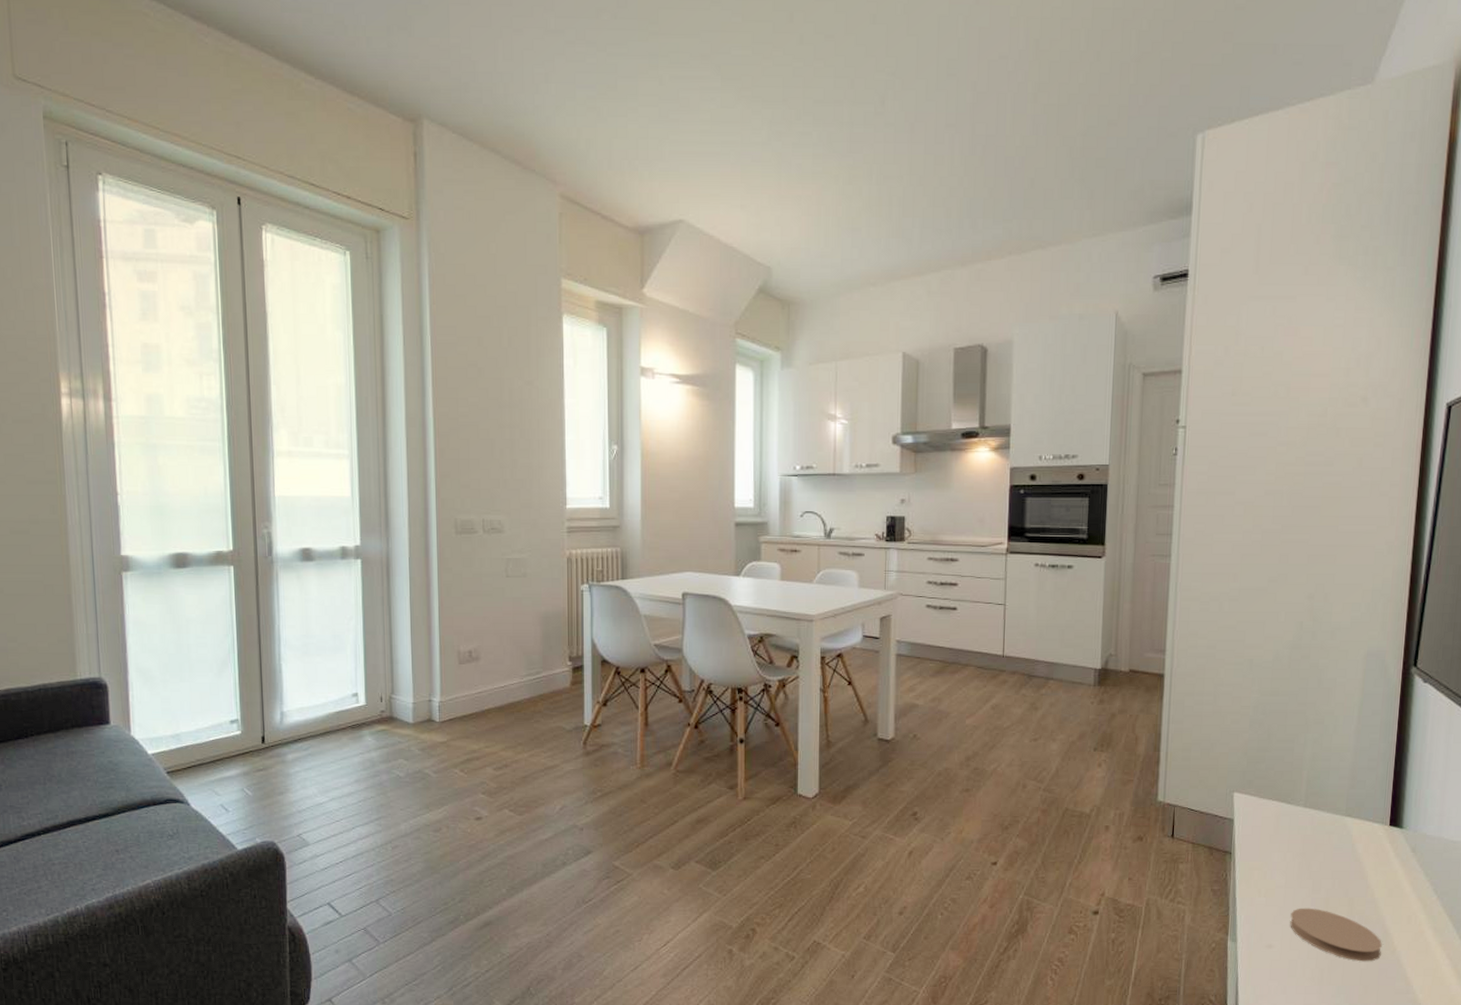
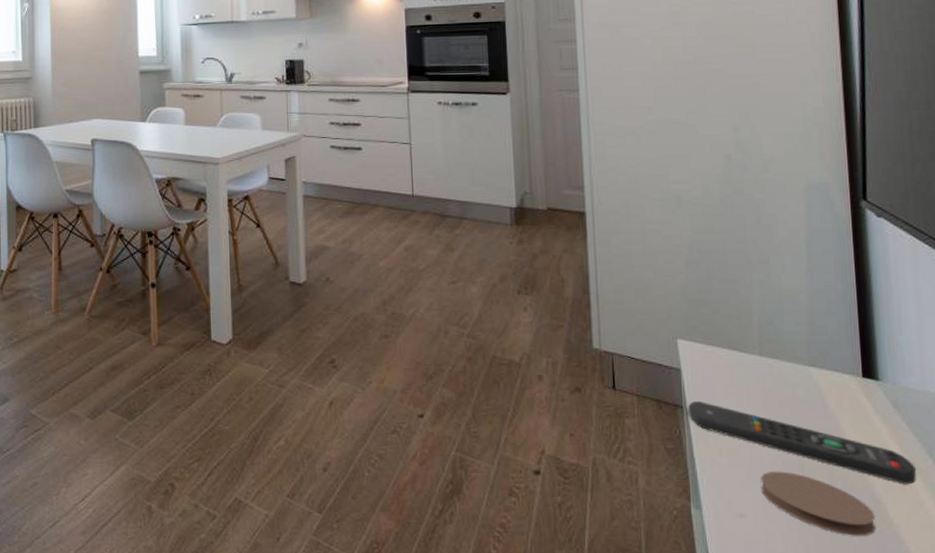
remote control: none [1236,847,1422,917] -> present [688,400,916,485]

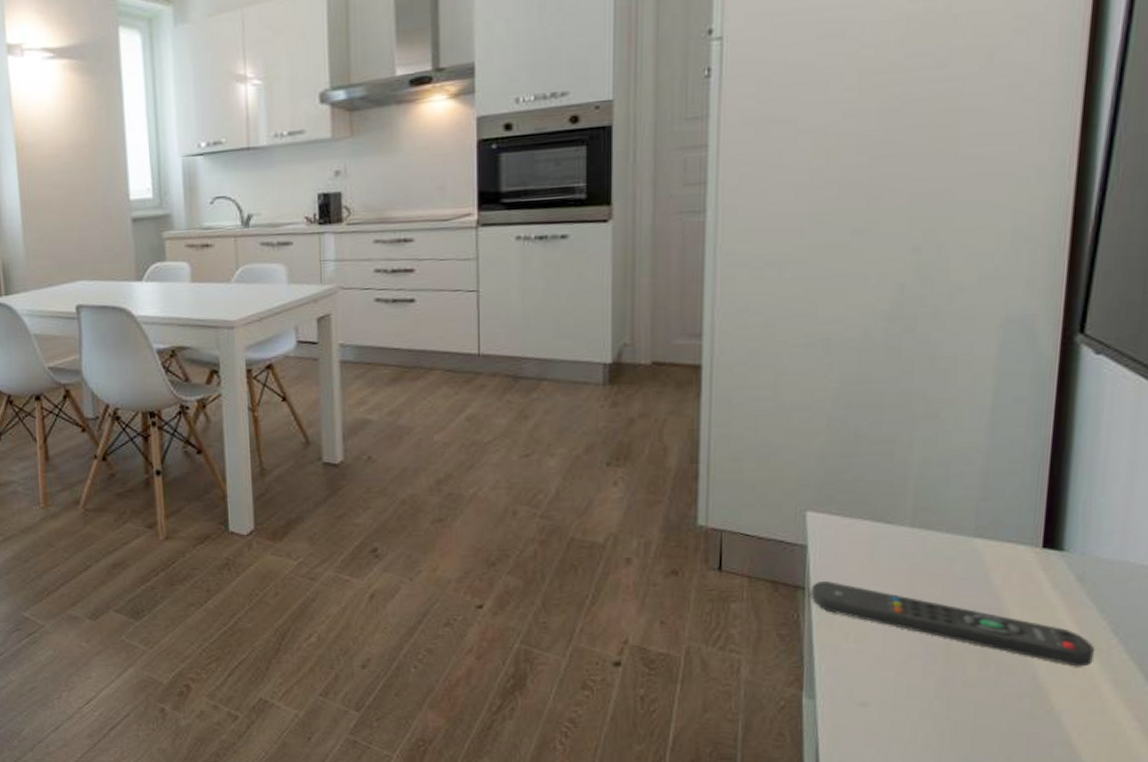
coaster: present [760,471,876,536] -> none [893,655,1032,724]

